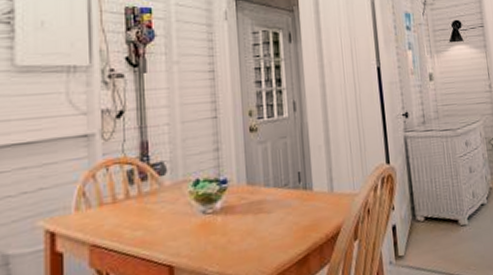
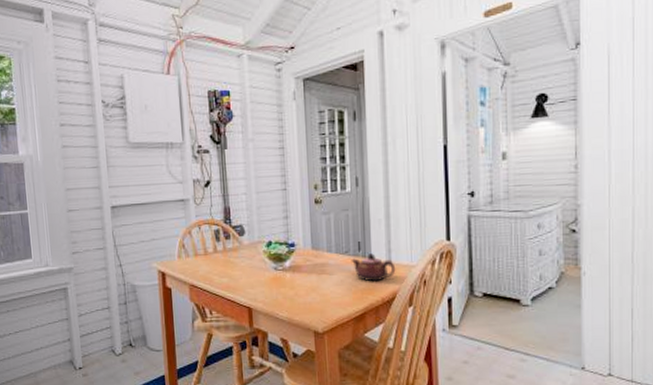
teapot: none [291,184,339,217] -> present [351,253,396,282]

